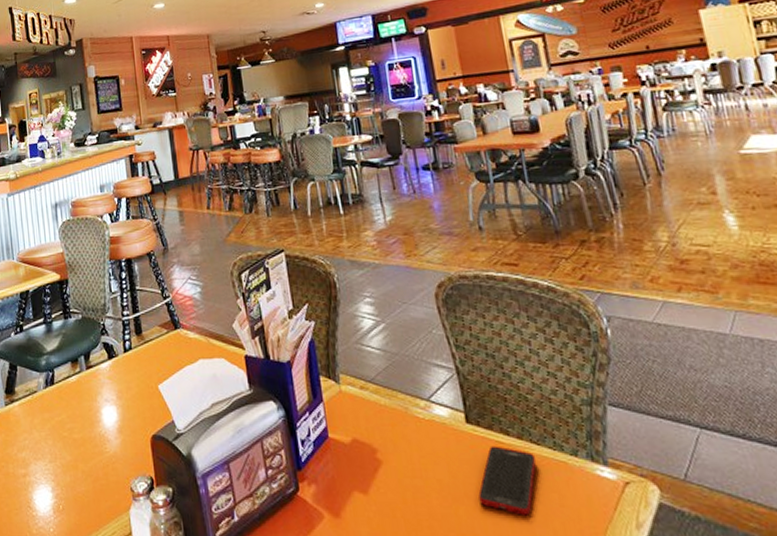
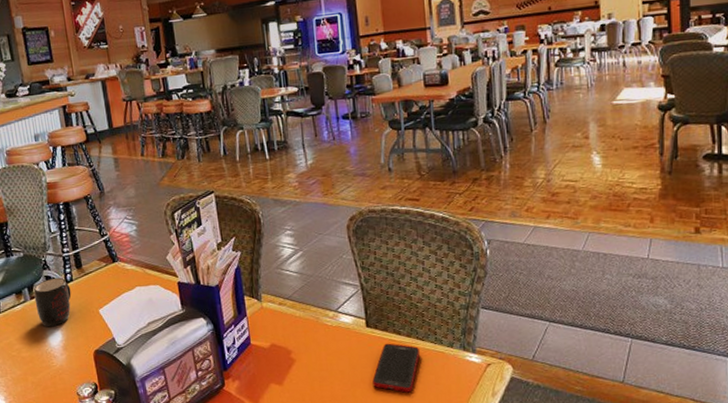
mug: none [90,344,130,404] -> present [33,277,72,327]

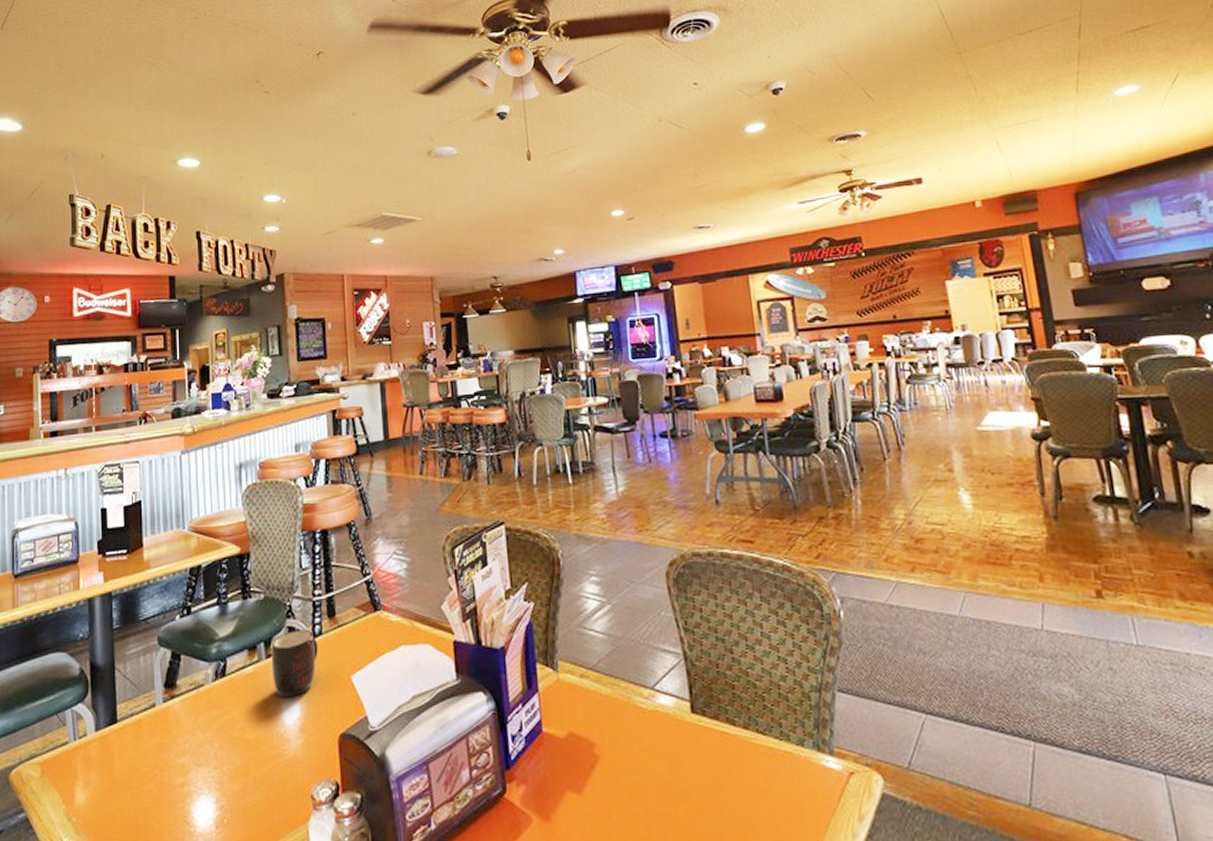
cell phone: present [372,343,420,393] -> none [700,737,761,812]

